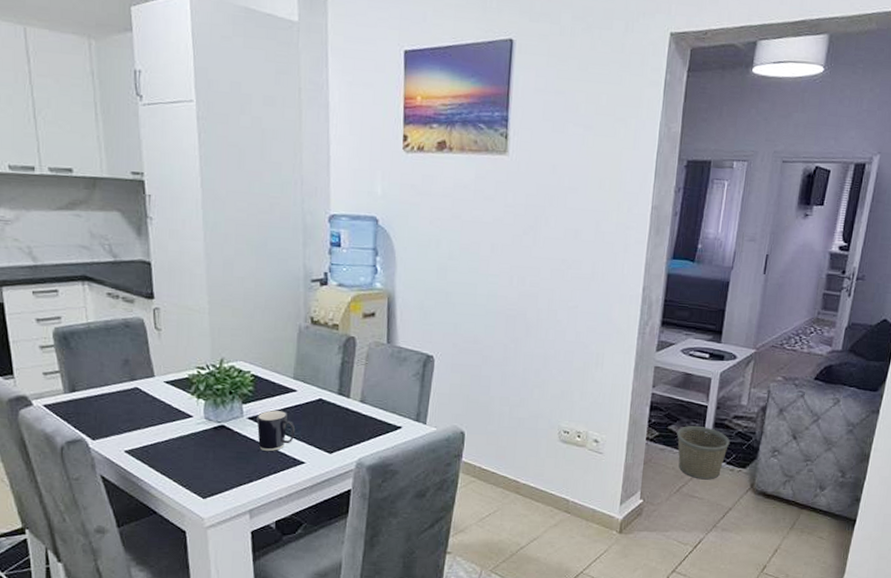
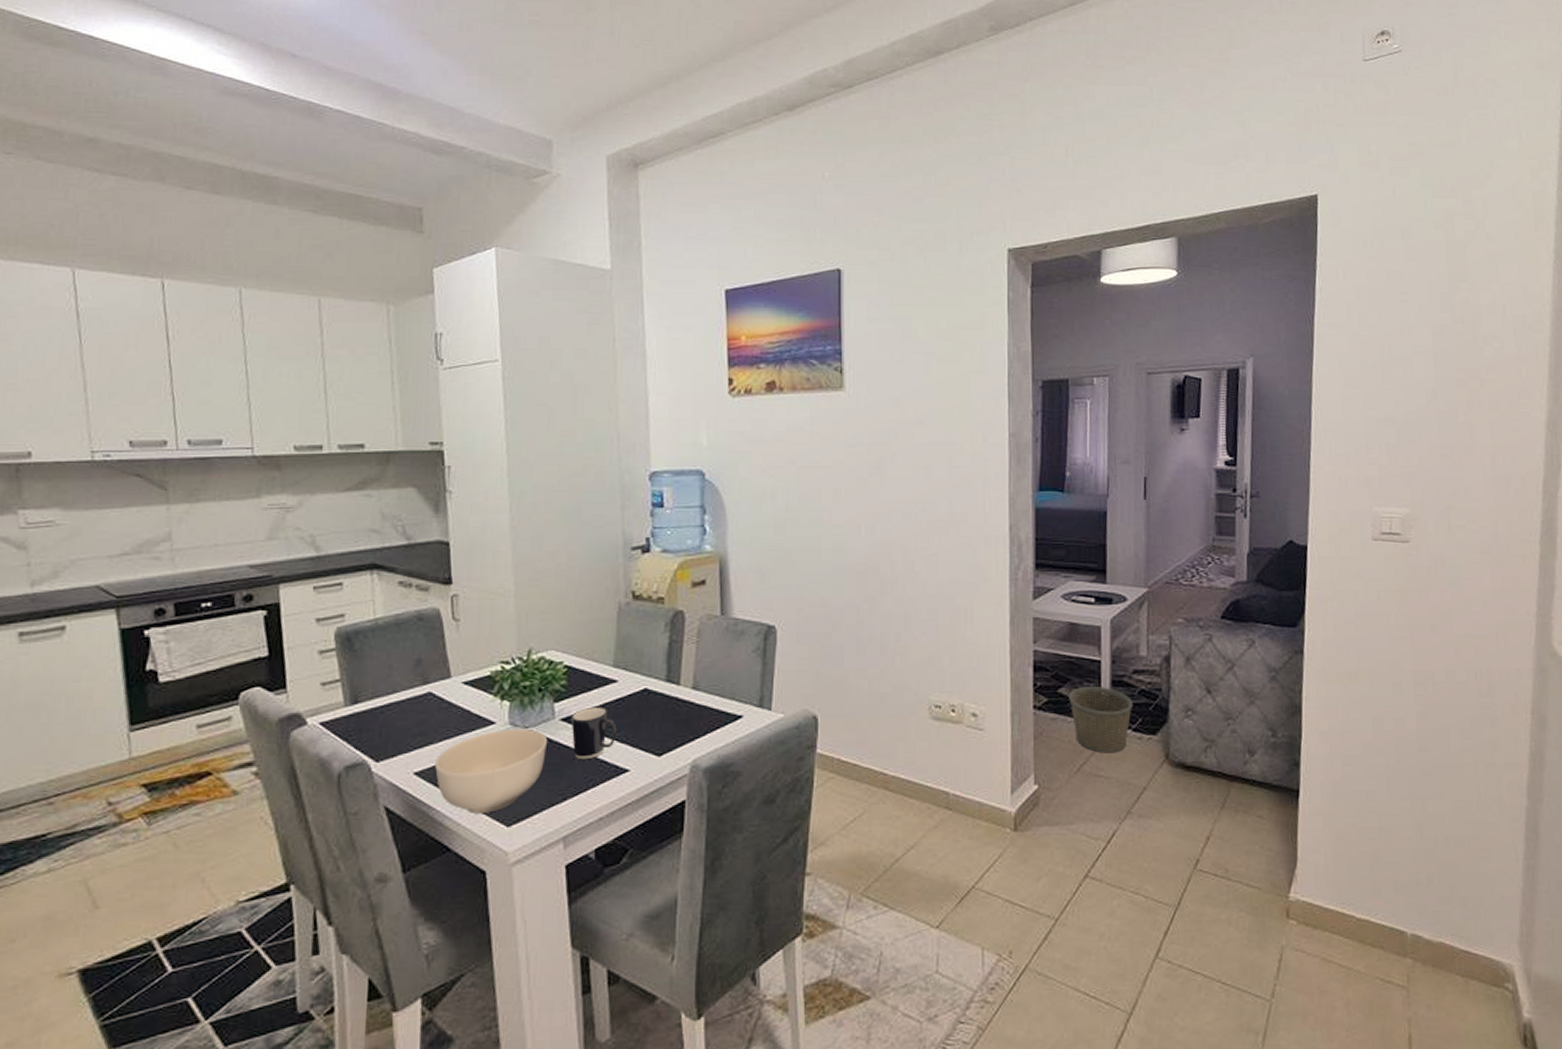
bowl: none [142,422,237,487] -> present [435,728,548,813]

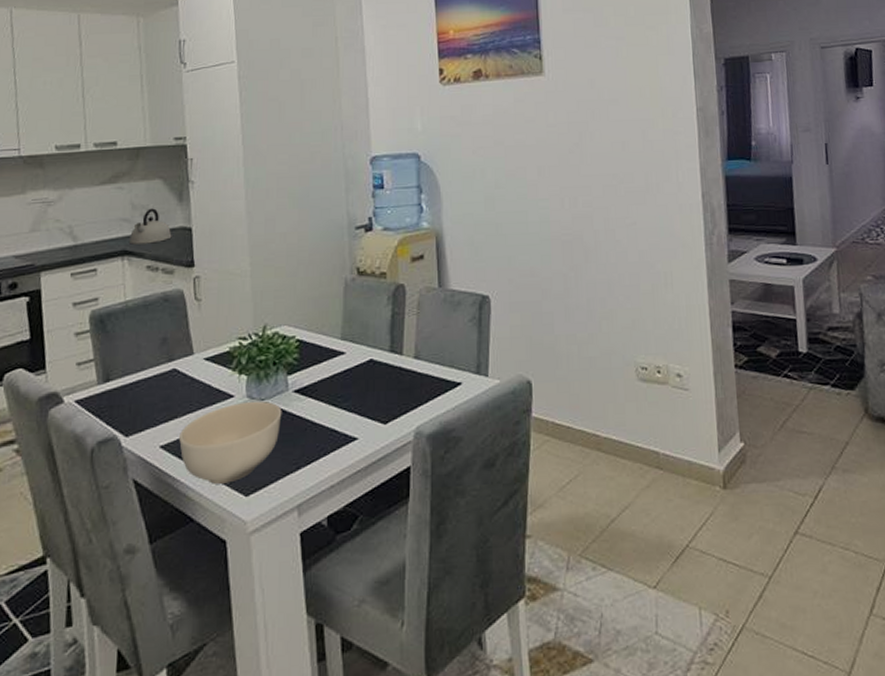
kettle: none [378,519,427,558] -> present [128,208,172,245]
mug: present [571,706,617,760] -> none [303,377,346,430]
basket: present [1069,685,1133,753] -> none [768,343,830,410]

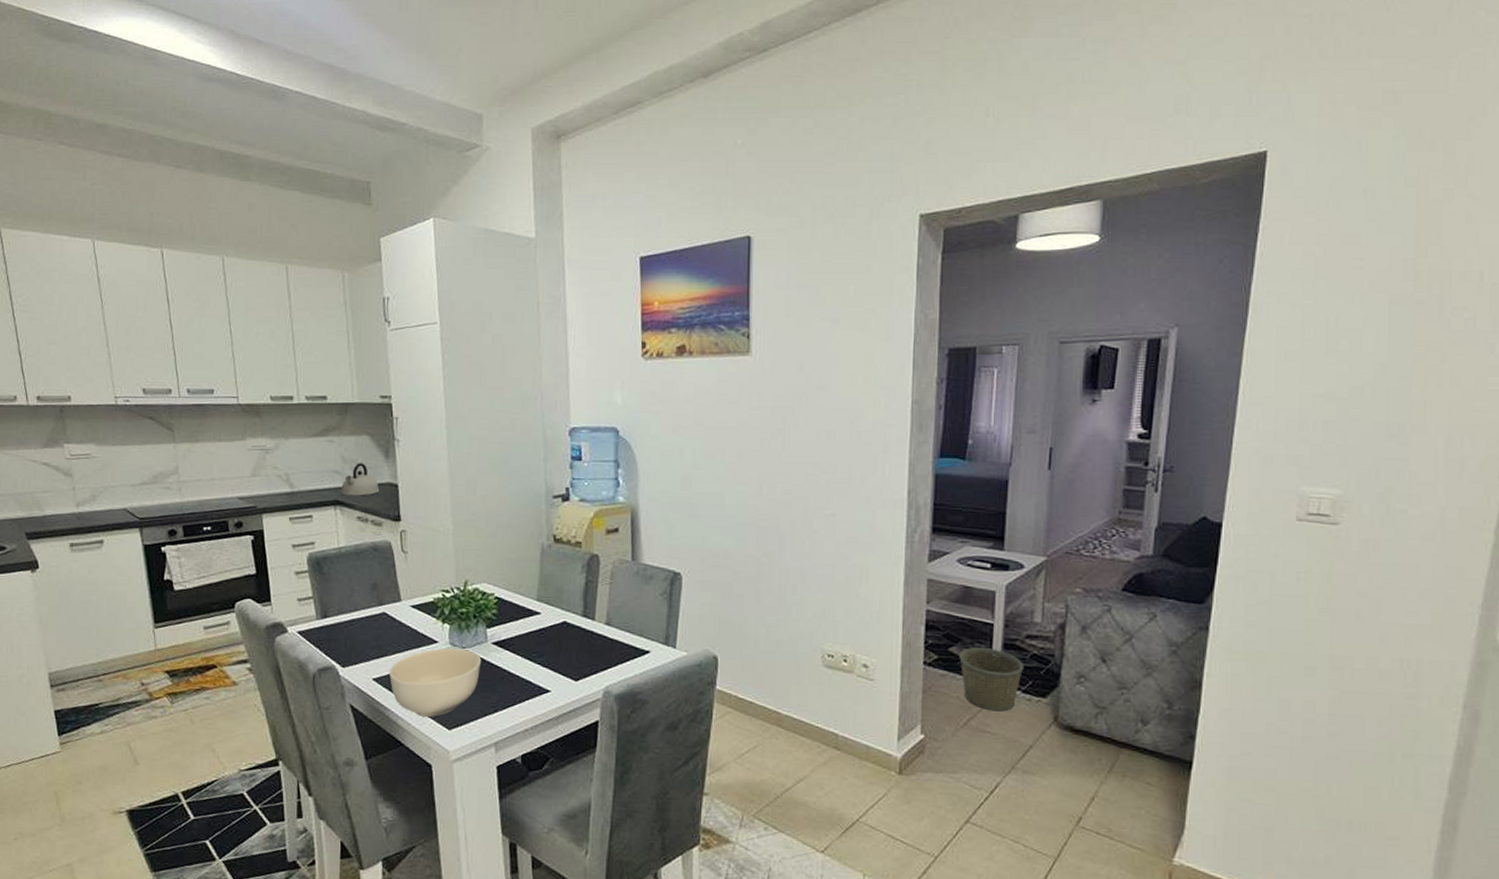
basket: none [768,343,830,410] -> present [959,646,1024,712]

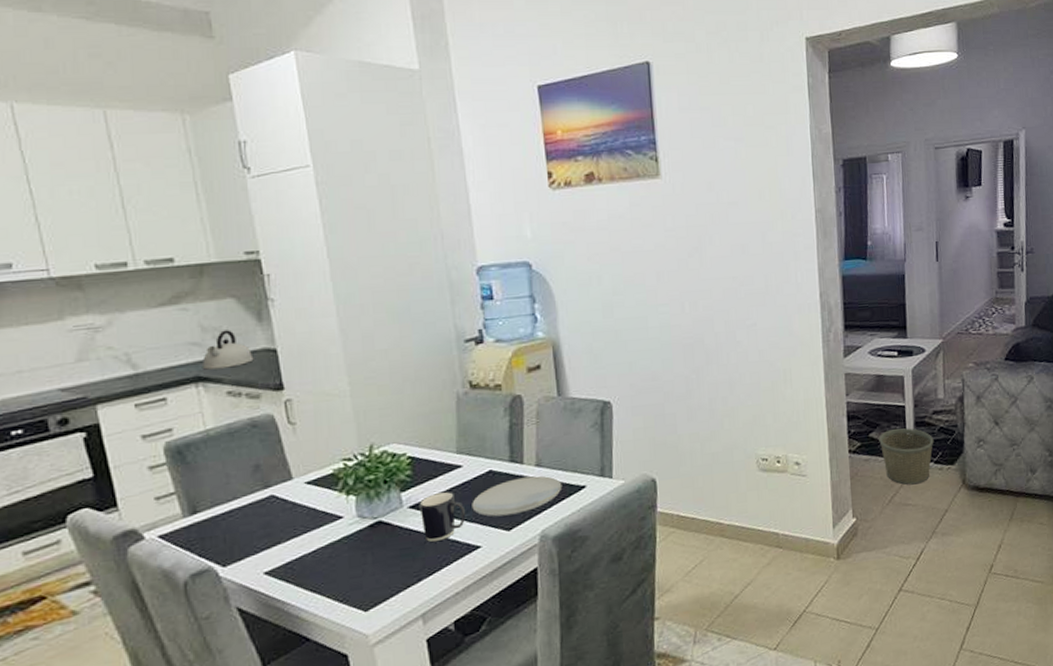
bowl: present [389,648,482,717] -> none [285,519,398,604]
mug: none [501,634,540,679] -> present [419,491,466,543]
plate: none [546,633,628,667] -> present [472,475,563,517]

